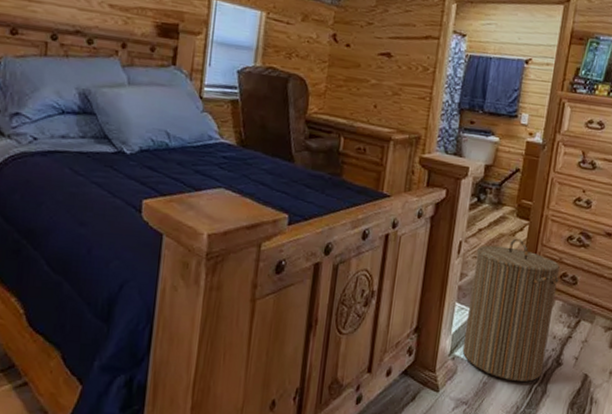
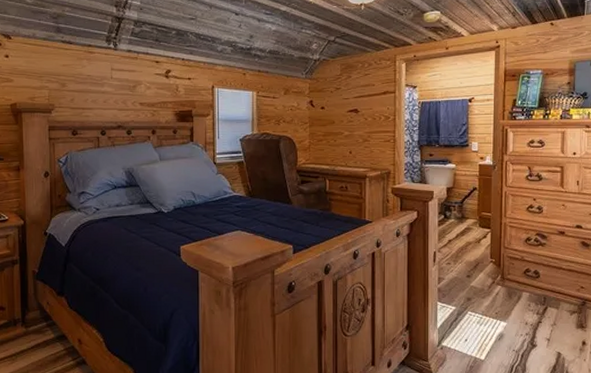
laundry hamper: present [462,238,561,382] -> none [448,244,523,363]

